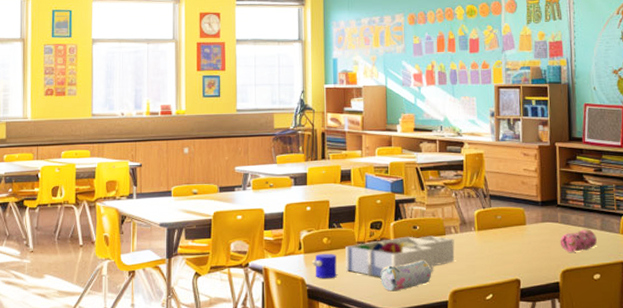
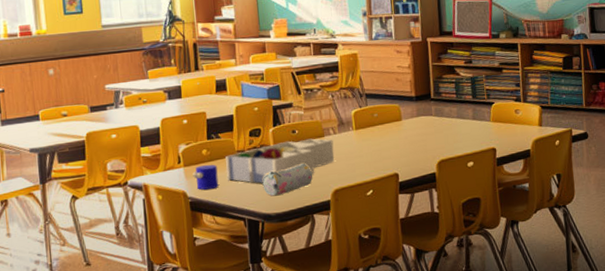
pencil case: present [560,229,597,252] -> none [434,119,470,143]

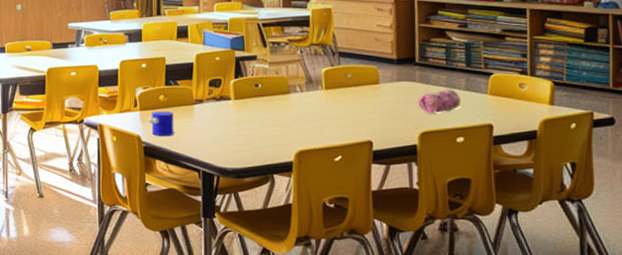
desk organizer: present [225,138,335,184] -> none [182,94,300,136]
pencil case: present [262,164,312,196] -> none [220,120,274,151]
pencil case: none [434,119,470,143] -> present [418,89,461,113]

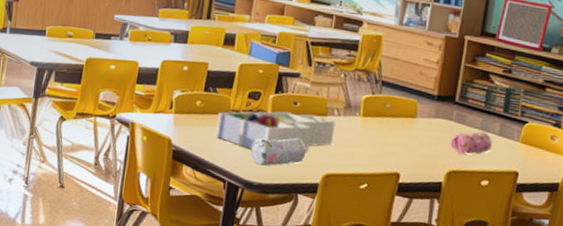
cup: present [148,110,174,137] -> none [181,115,208,143]
desk organizer: none [182,94,300,136] -> present [215,111,336,153]
pencil case: none [220,120,274,151] -> present [250,138,306,165]

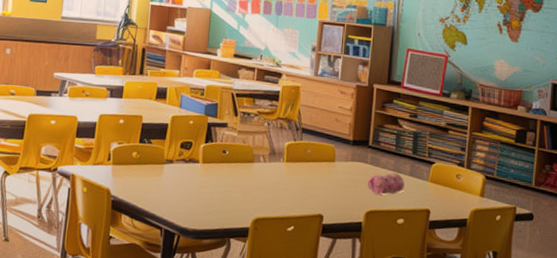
desk organizer: present [215,111,336,153] -> none [151,159,262,198]
pencil case: present [250,138,306,165] -> none [184,185,235,212]

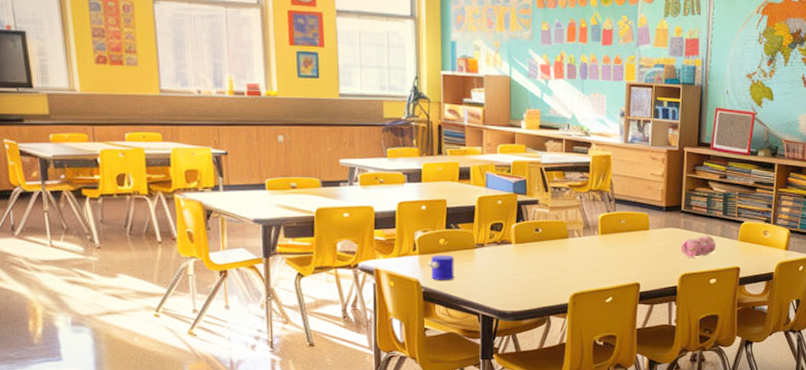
cup: none [119,166,144,193] -> present [428,254,454,281]

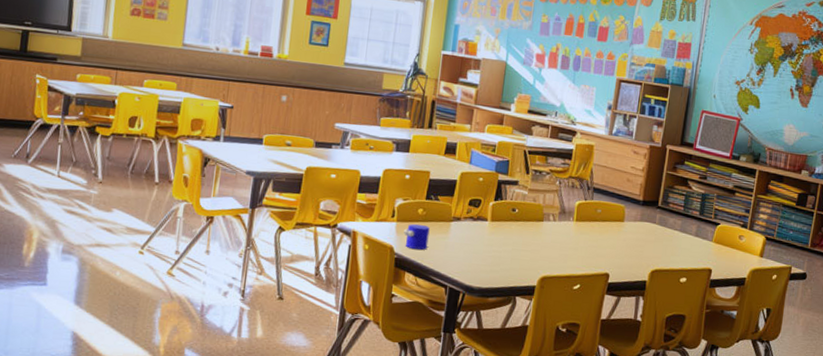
pencil case: present [681,235,716,257] -> none [653,233,690,254]

